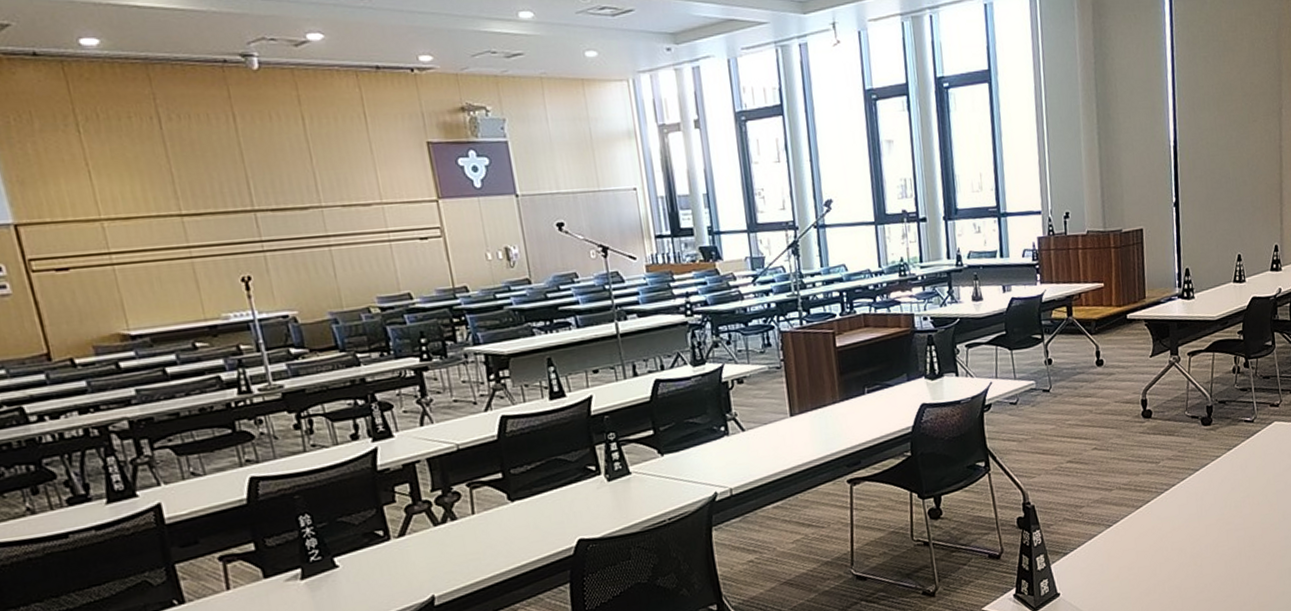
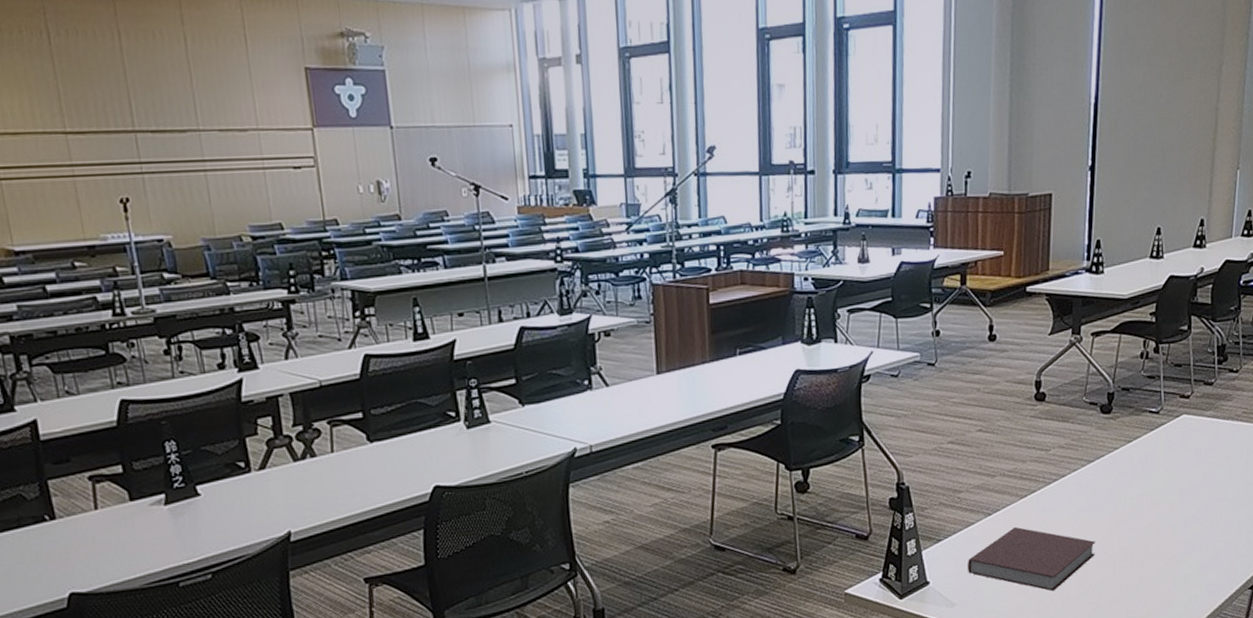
notebook: none [1093,535,1208,593] -> present [968,526,1095,592]

